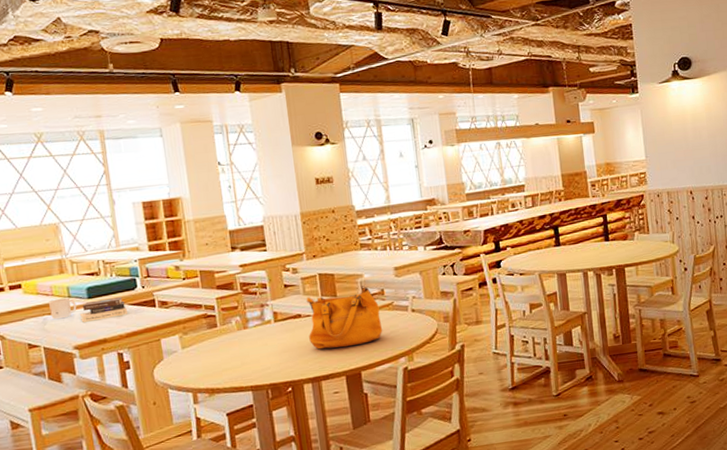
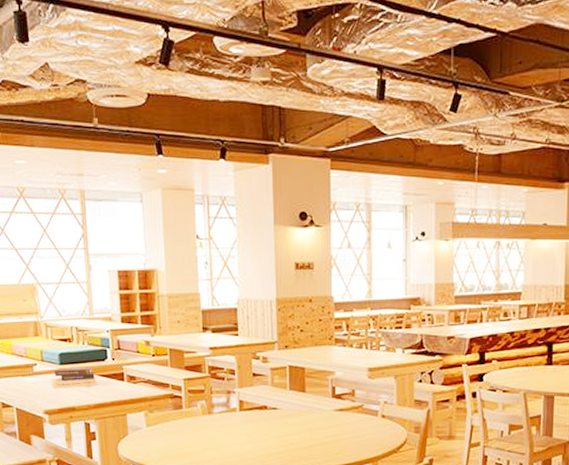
mug: present [48,297,77,320] -> none [22,361,49,382]
handbag: present [306,286,383,350] -> none [273,384,349,446]

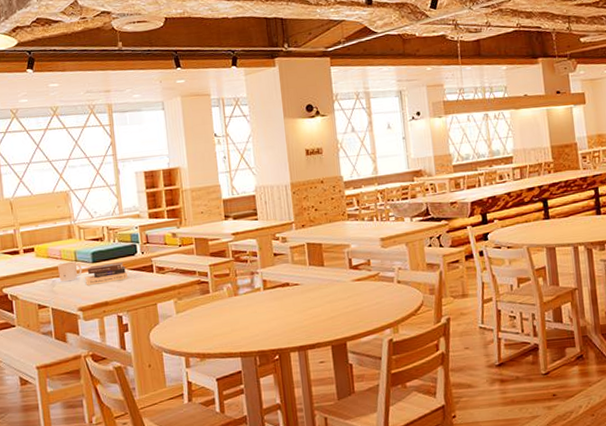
mug: none [22,361,49,382] -> present [57,261,82,282]

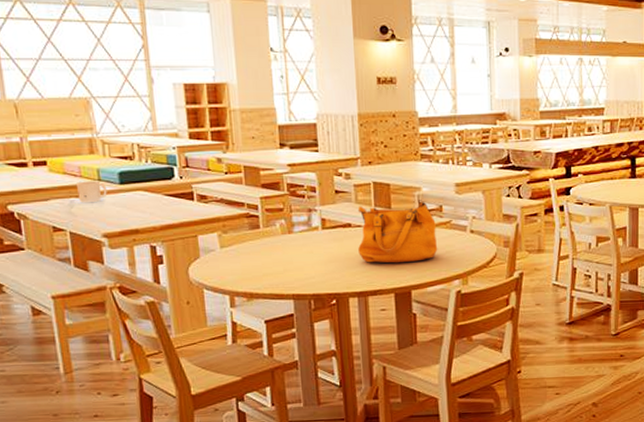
books: present [85,262,128,286] -> none [111,186,163,210]
handbag: none [294,256,369,319] -> present [357,200,438,264]

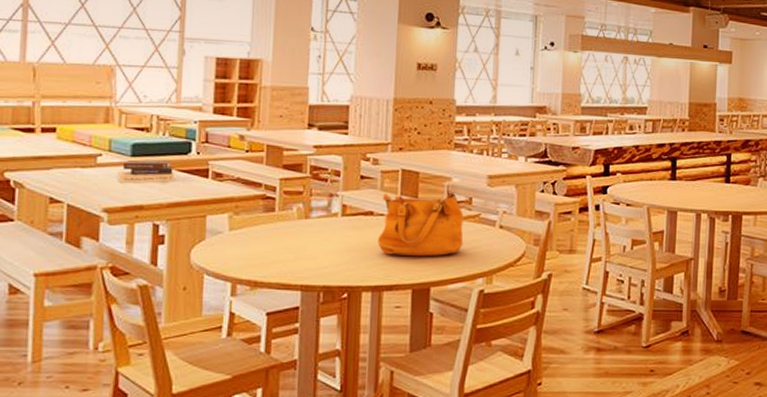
mug: present [75,181,107,203] -> none [83,151,116,175]
books: none [111,186,163,210] -> present [118,159,174,184]

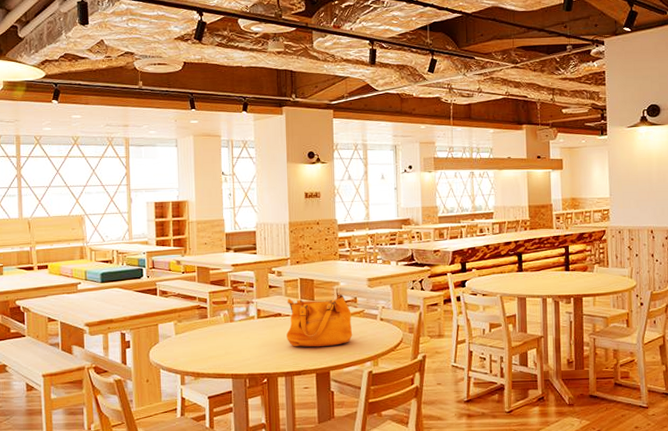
books: present [118,159,174,184] -> none [93,284,133,304]

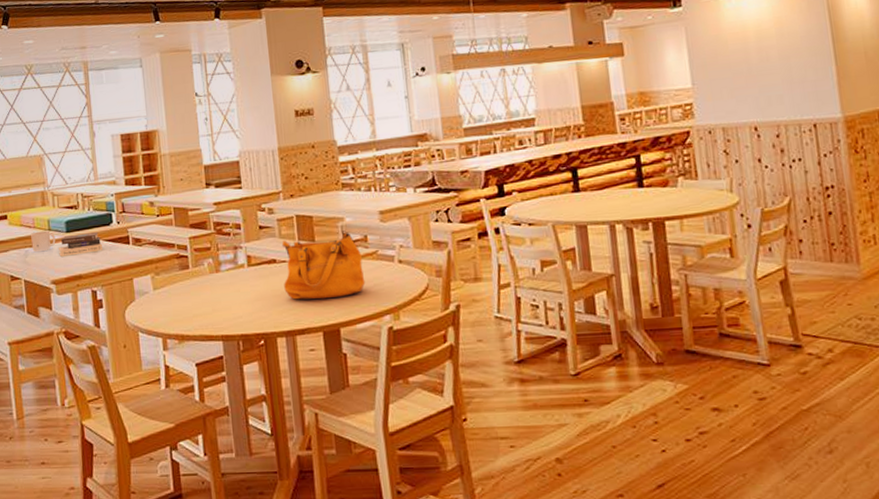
mug: none [68,280,91,299] -> present [30,230,56,253]
books: none [93,284,133,304] -> present [59,232,102,258]

